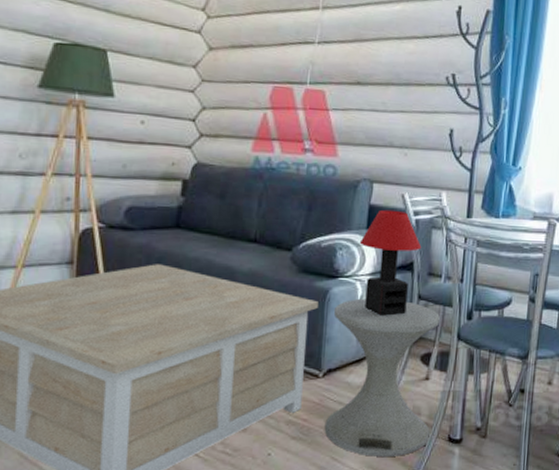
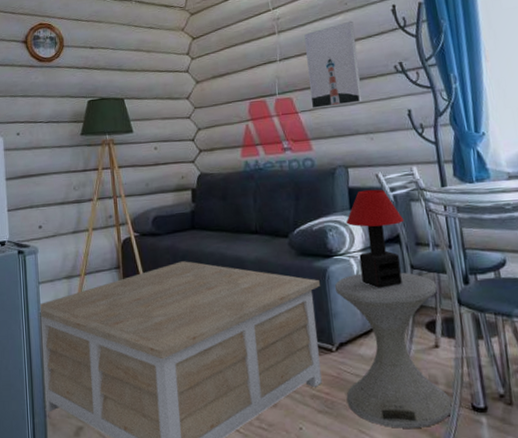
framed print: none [346,13,412,111] -> present [304,20,362,108]

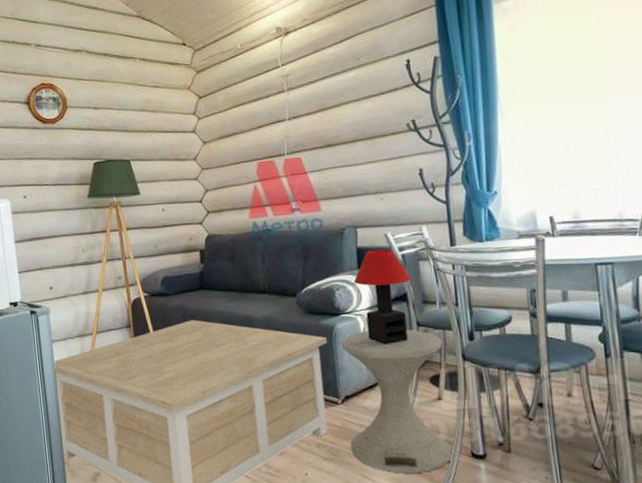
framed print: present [304,20,362,108] -> none [314,77,373,168]

